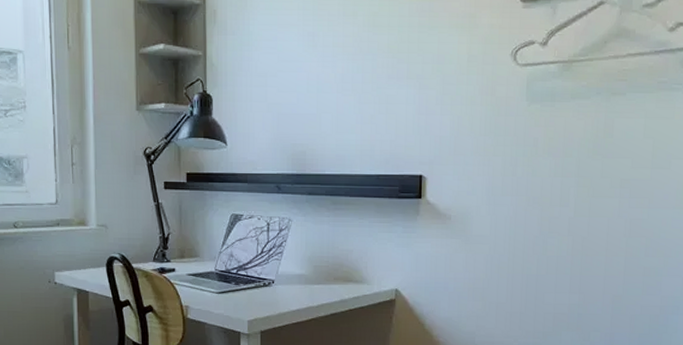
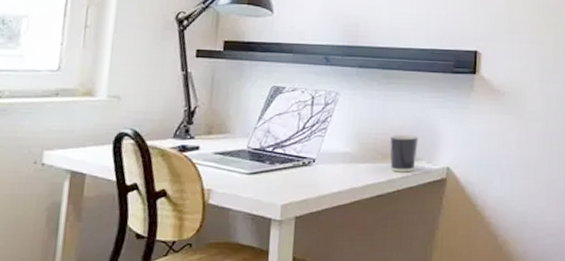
mug: none [341,258,368,293] -> present [390,134,419,172]

